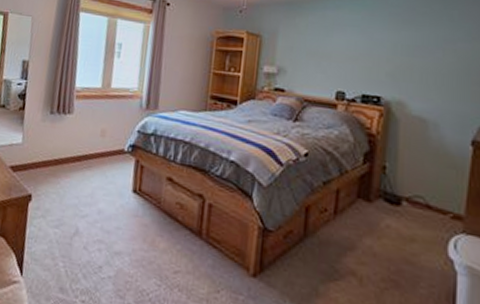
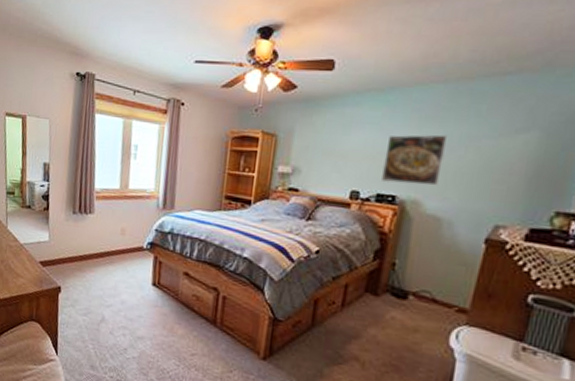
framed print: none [366,37,425,87] -> present [382,134,448,186]

